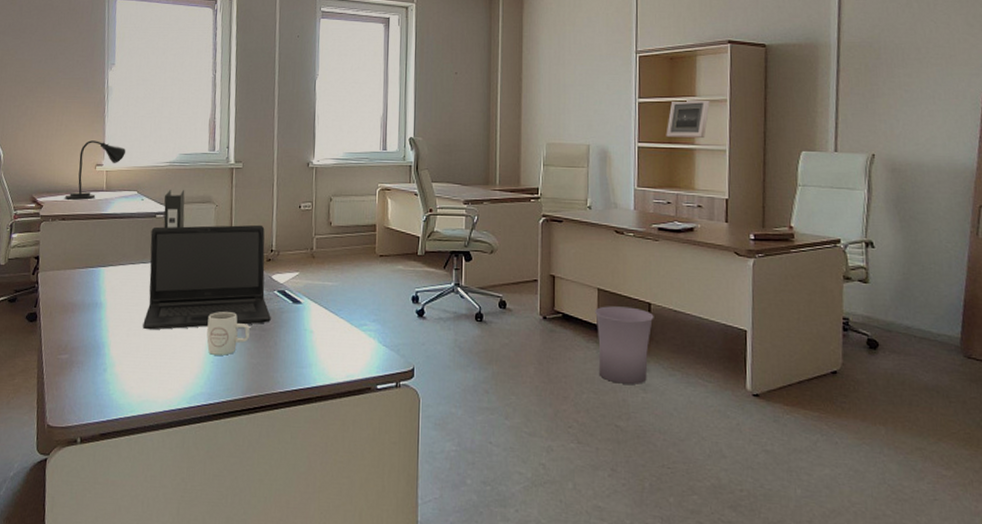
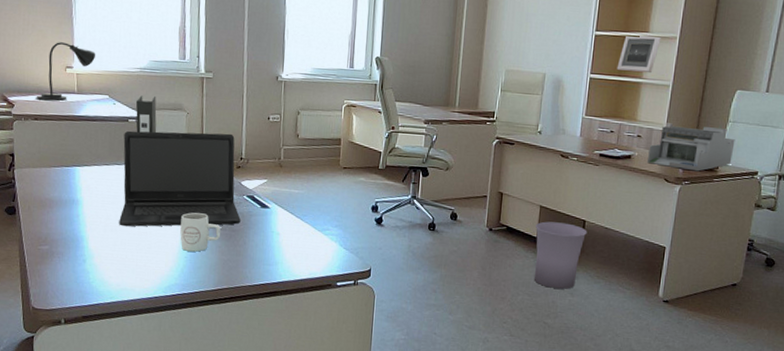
architectural model: none [711,190,809,242] -> present [646,123,735,172]

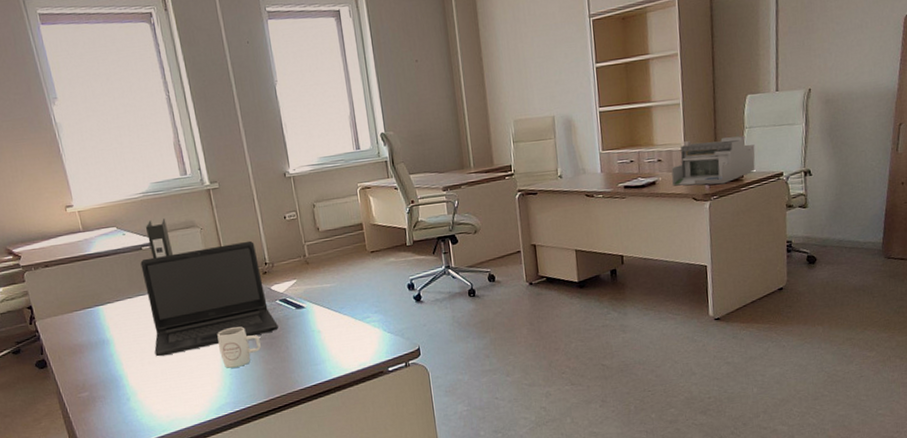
desk lamp: present [36,42,95,101] -> none [41,181,94,246]
waste bin: present [534,221,587,289] -> none [575,261,627,330]
picture frame: present [616,33,661,74] -> none [624,56,663,99]

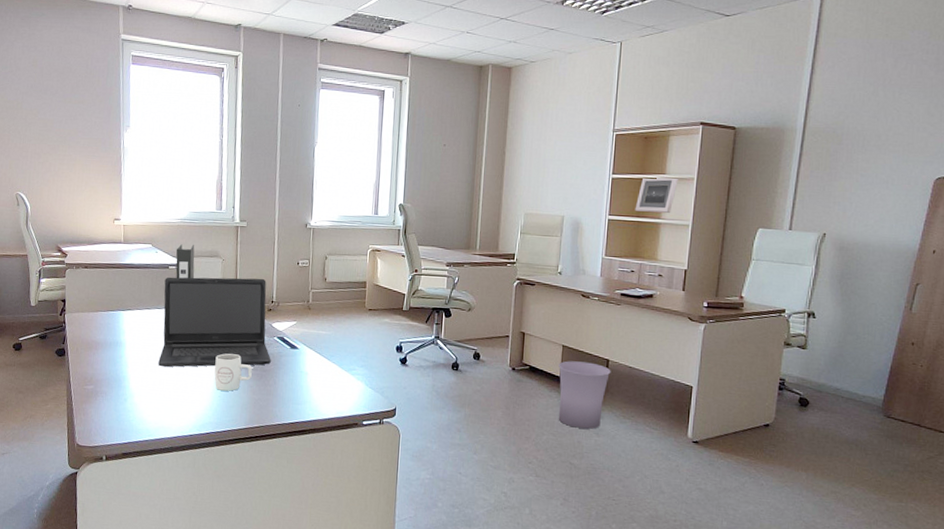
waste bin: none [575,261,627,330] -> present [558,361,611,429]
picture frame: none [624,56,663,99] -> present [635,175,678,214]
architectural model: present [671,135,756,186] -> none [669,262,760,310]

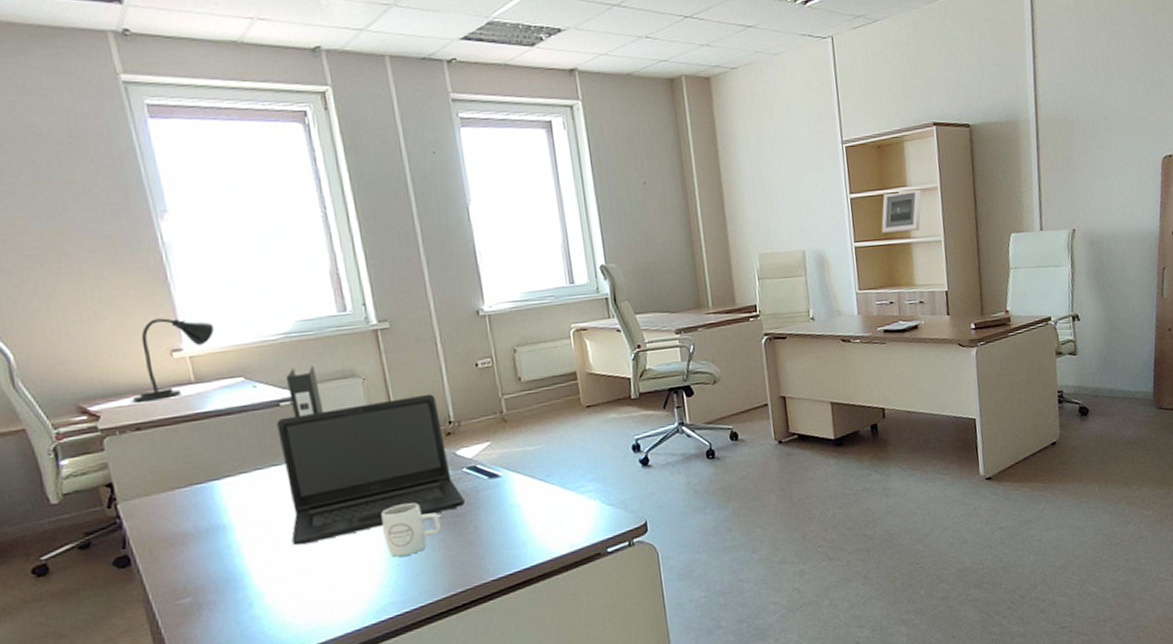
desk lamp: none [86,197,141,251] -> present [132,318,214,403]
waste bin: present [558,361,611,429] -> none [830,415,889,494]

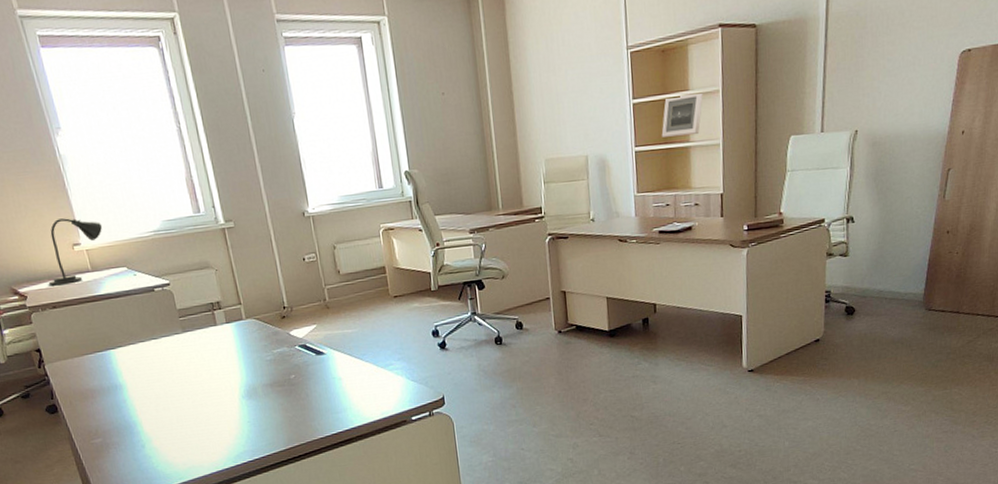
laptop: present [276,393,465,546] -> none [153,283,298,403]
binder: present [287,365,324,418] -> none [158,258,188,301]
mug: present [381,502,442,557] -> none [234,373,281,416]

